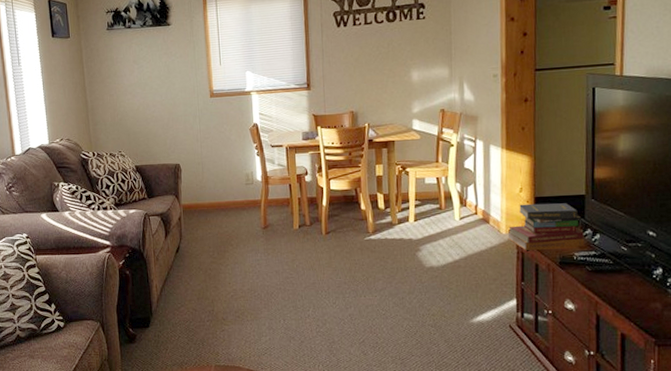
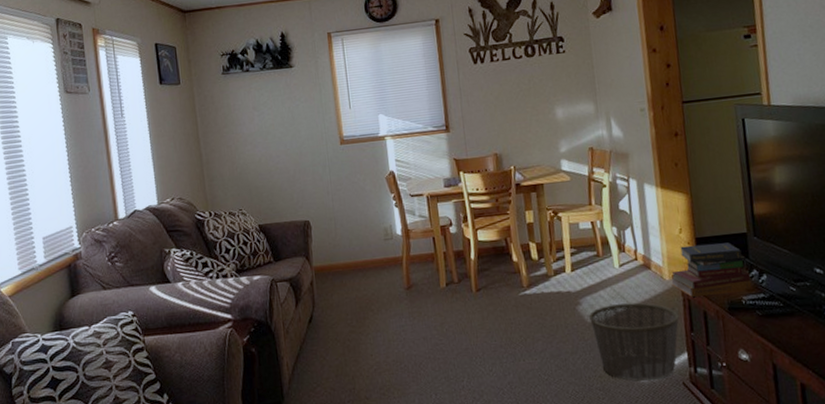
basket: none [426,252,512,321] -> present [588,302,679,381]

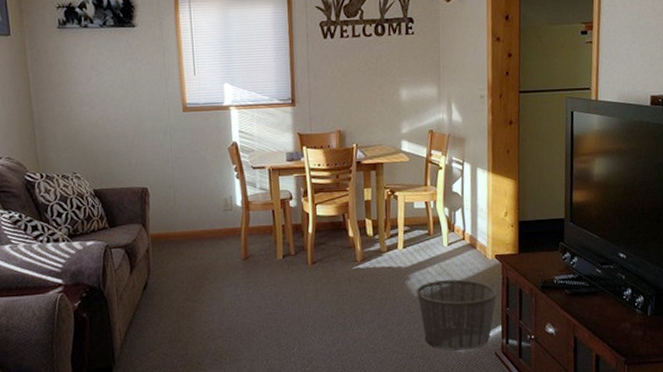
books: present [670,242,753,298] -> none [493,227,564,277]

